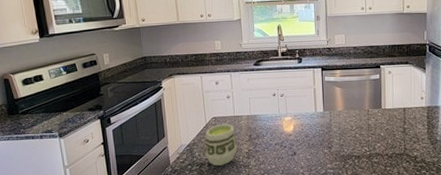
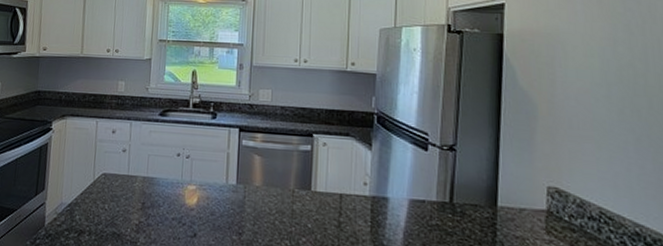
cup: present [204,124,238,166] -> none [86,183,127,237]

